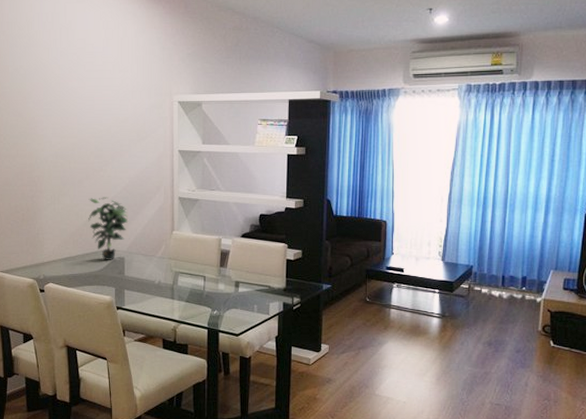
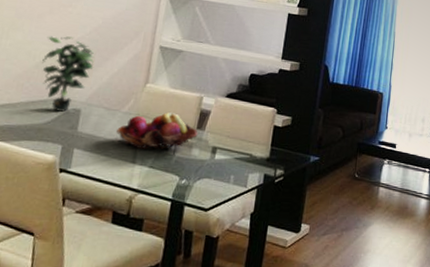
fruit basket: none [154,254,222,287] -> present [115,112,198,150]

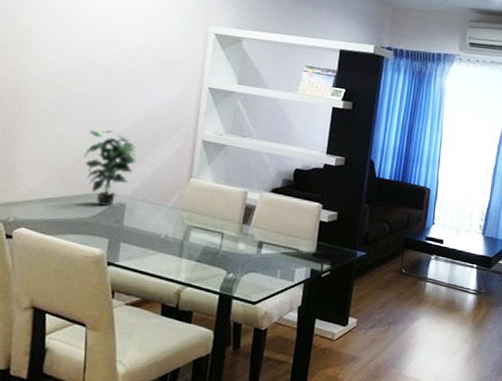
fruit basket: present [115,112,198,150] -> none [161,207,244,244]

